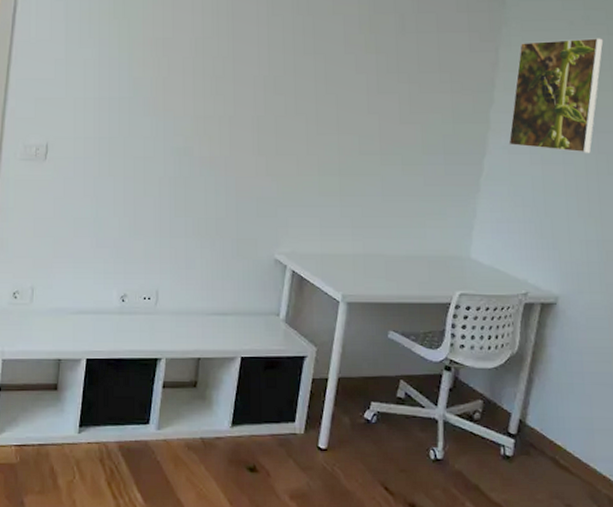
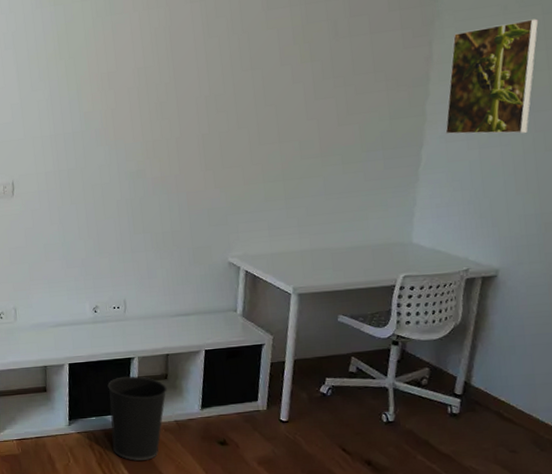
wastebasket: none [127,379,195,483] -> present [107,376,167,461]

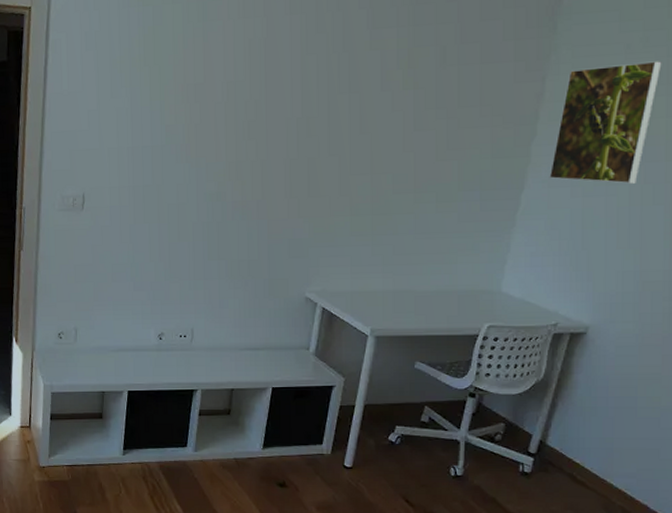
wastebasket: present [107,376,167,461] -> none [166,408,229,497]

